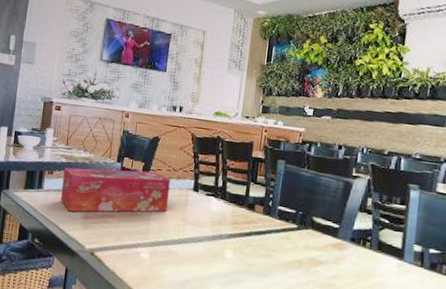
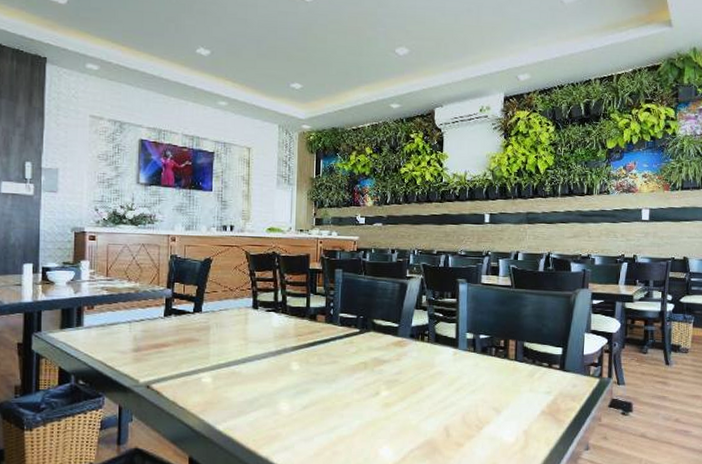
tissue box: present [61,167,170,212] -> none [106,293,227,346]

